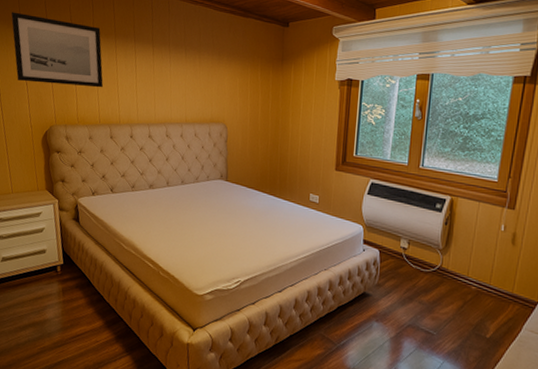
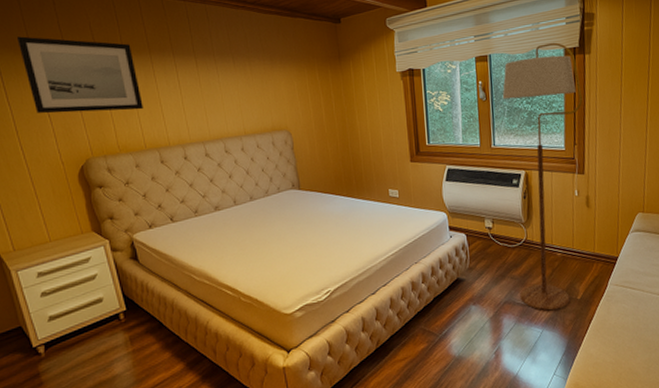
floor lamp: none [425,68,526,344] -> present [502,42,583,311]

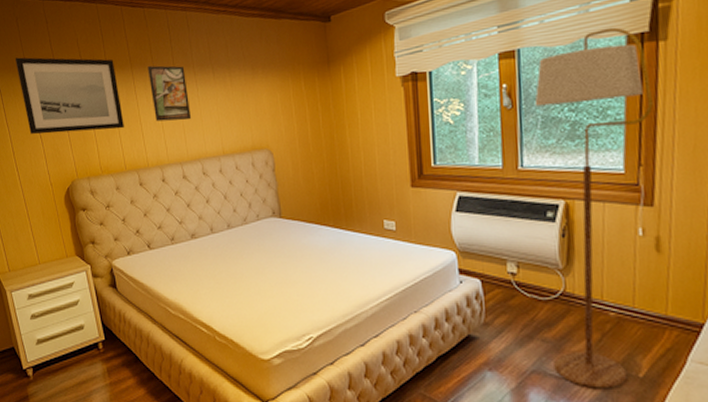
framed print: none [167,52,213,104] -> present [148,65,192,122]

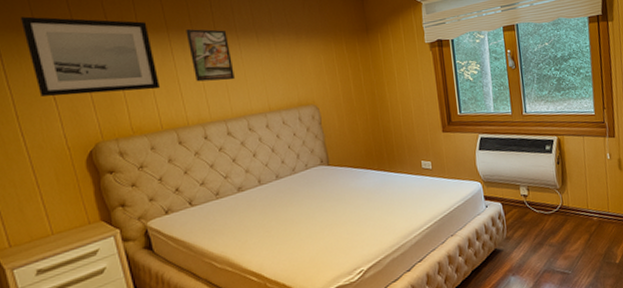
floor lamp: present [534,27,653,389] -> none [531,11,609,277]

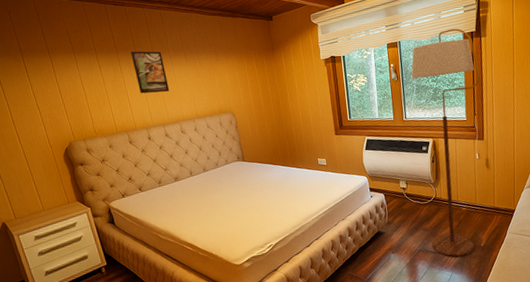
wall art: present [20,16,161,97] -> none [9,43,114,106]
floor lamp: none [531,11,609,277] -> present [411,28,481,257]

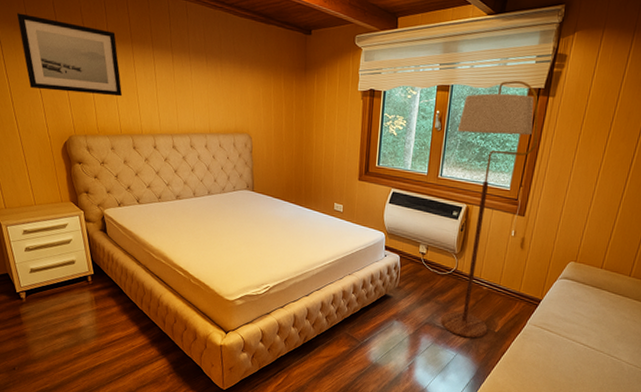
wall art: none [9,43,114,106] -> present [16,13,123,97]
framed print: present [131,51,170,94] -> none [147,45,185,99]

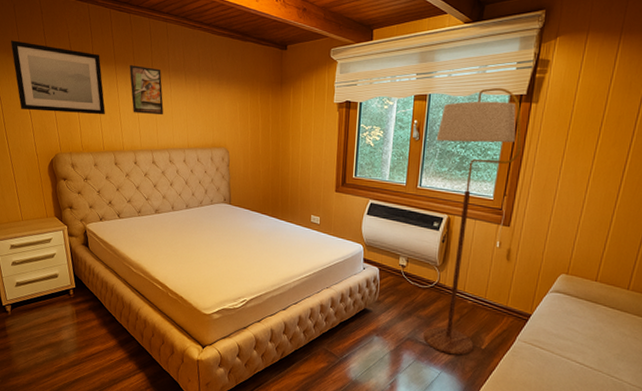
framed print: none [147,45,185,99] -> present [129,65,164,116]

